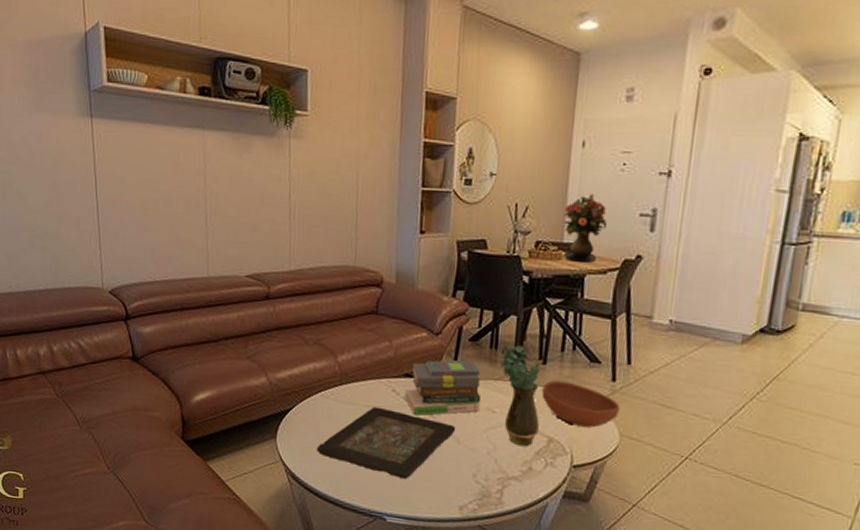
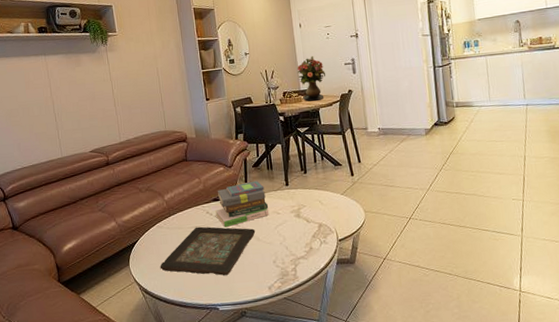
vase: present [499,342,541,447] -> none [275,162,311,234]
bowl: present [542,380,620,428] -> none [307,182,361,212]

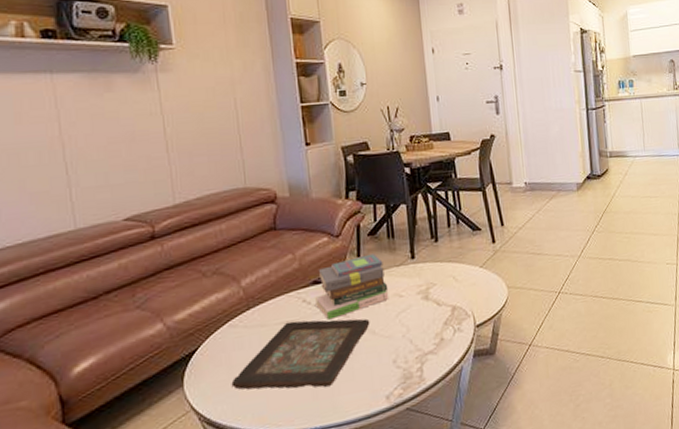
bouquet: present [296,55,325,102] -> none [427,89,463,149]

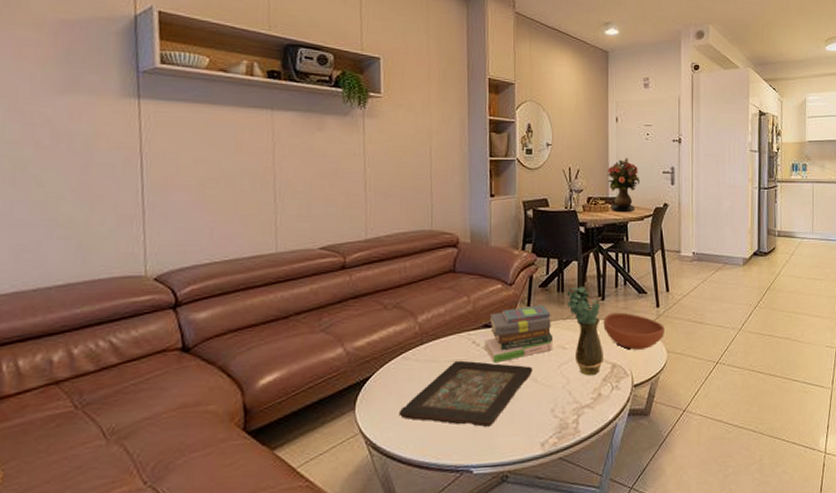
vase: none [397,227,443,322] -> present [566,284,603,376]
bouquet: none [427,89,463,149] -> present [607,157,639,213]
bowl: none [439,252,503,290] -> present [603,312,665,350]

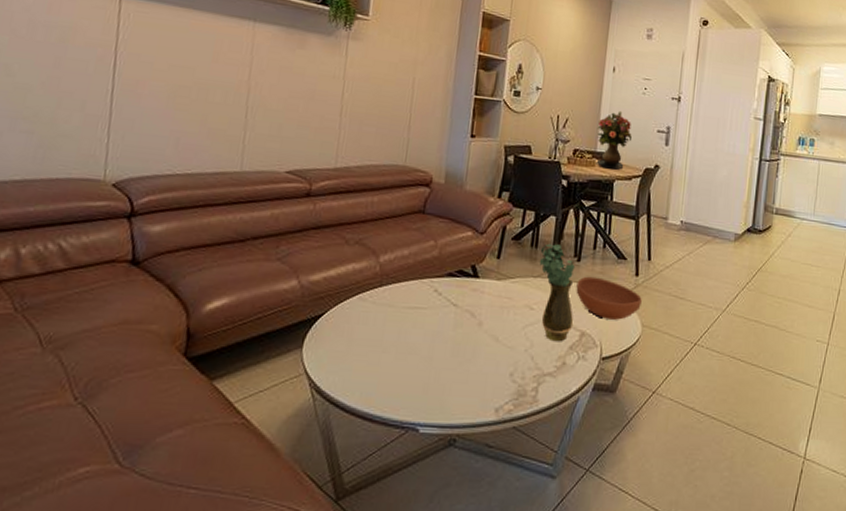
decorative tray: present [398,360,533,427] -> none [347,308,496,383]
books: present [484,305,554,363] -> none [446,258,521,316]

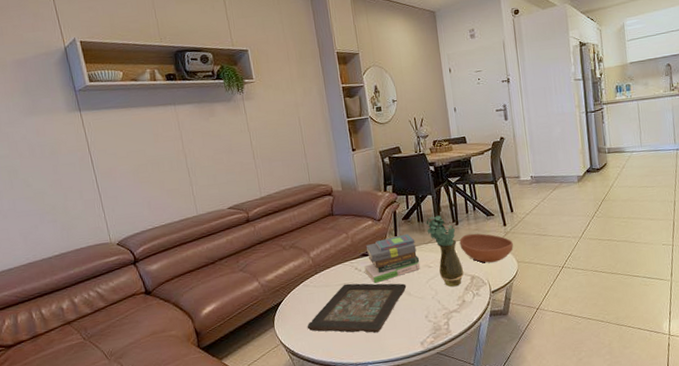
decorative tray: none [347,308,496,383] -> present [307,283,407,333]
books: none [446,258,521,316] -> present [364,233,421,283]
bouquet: present [597,110,632,171] -> none [446,102,477,150]

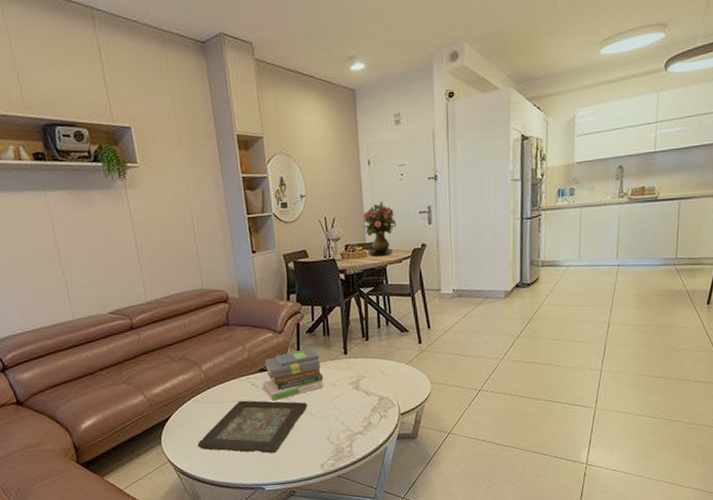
vase: present [426,213,464,287] -> none [332,327,371,408]
bouquet: none [446,102,477,150] -> present [362,200,396,257]
bowl: present [459,233,514,263] -> none [369,350,428,383]

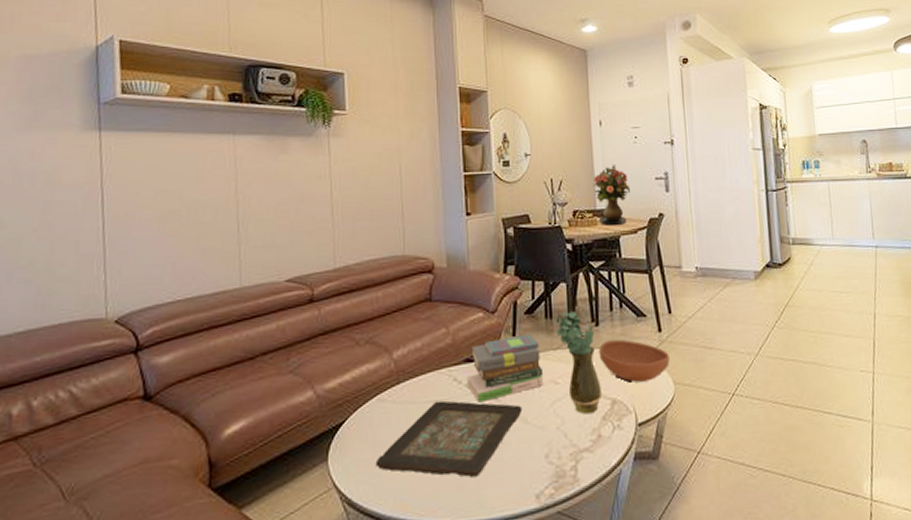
vase: none [332,327,371,408] -> present [556,308,602,415]
bowl: none [369,350,428,383] -> present [599,339,670,382]

